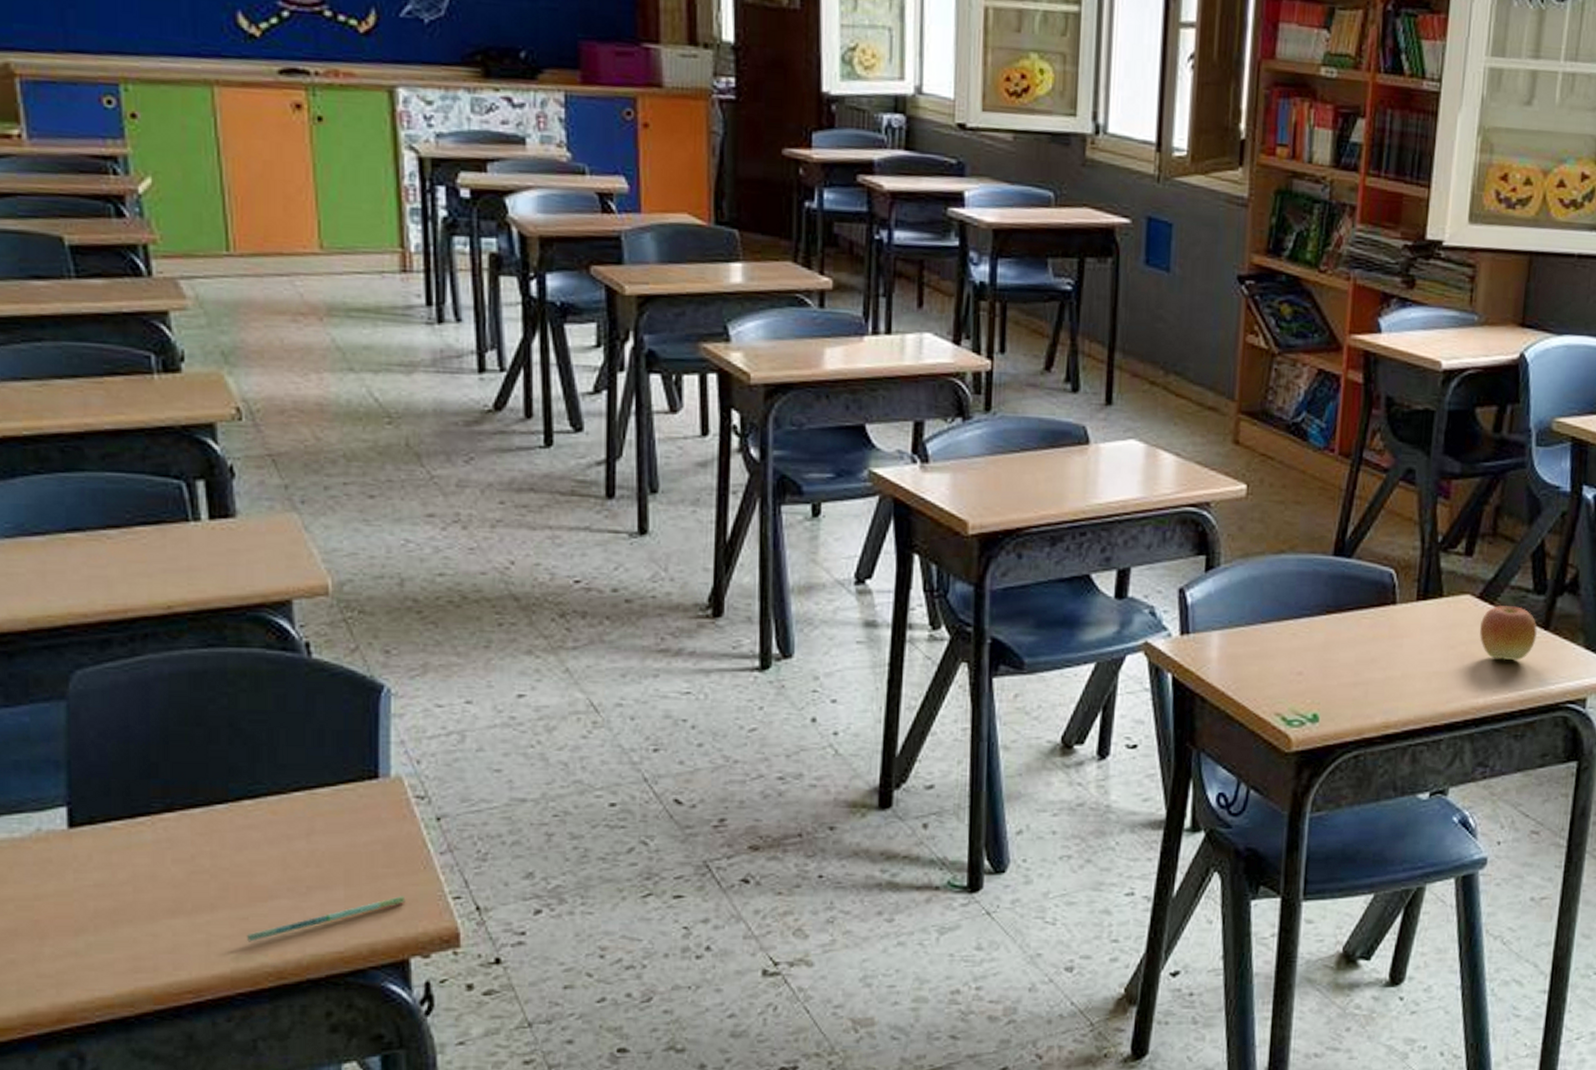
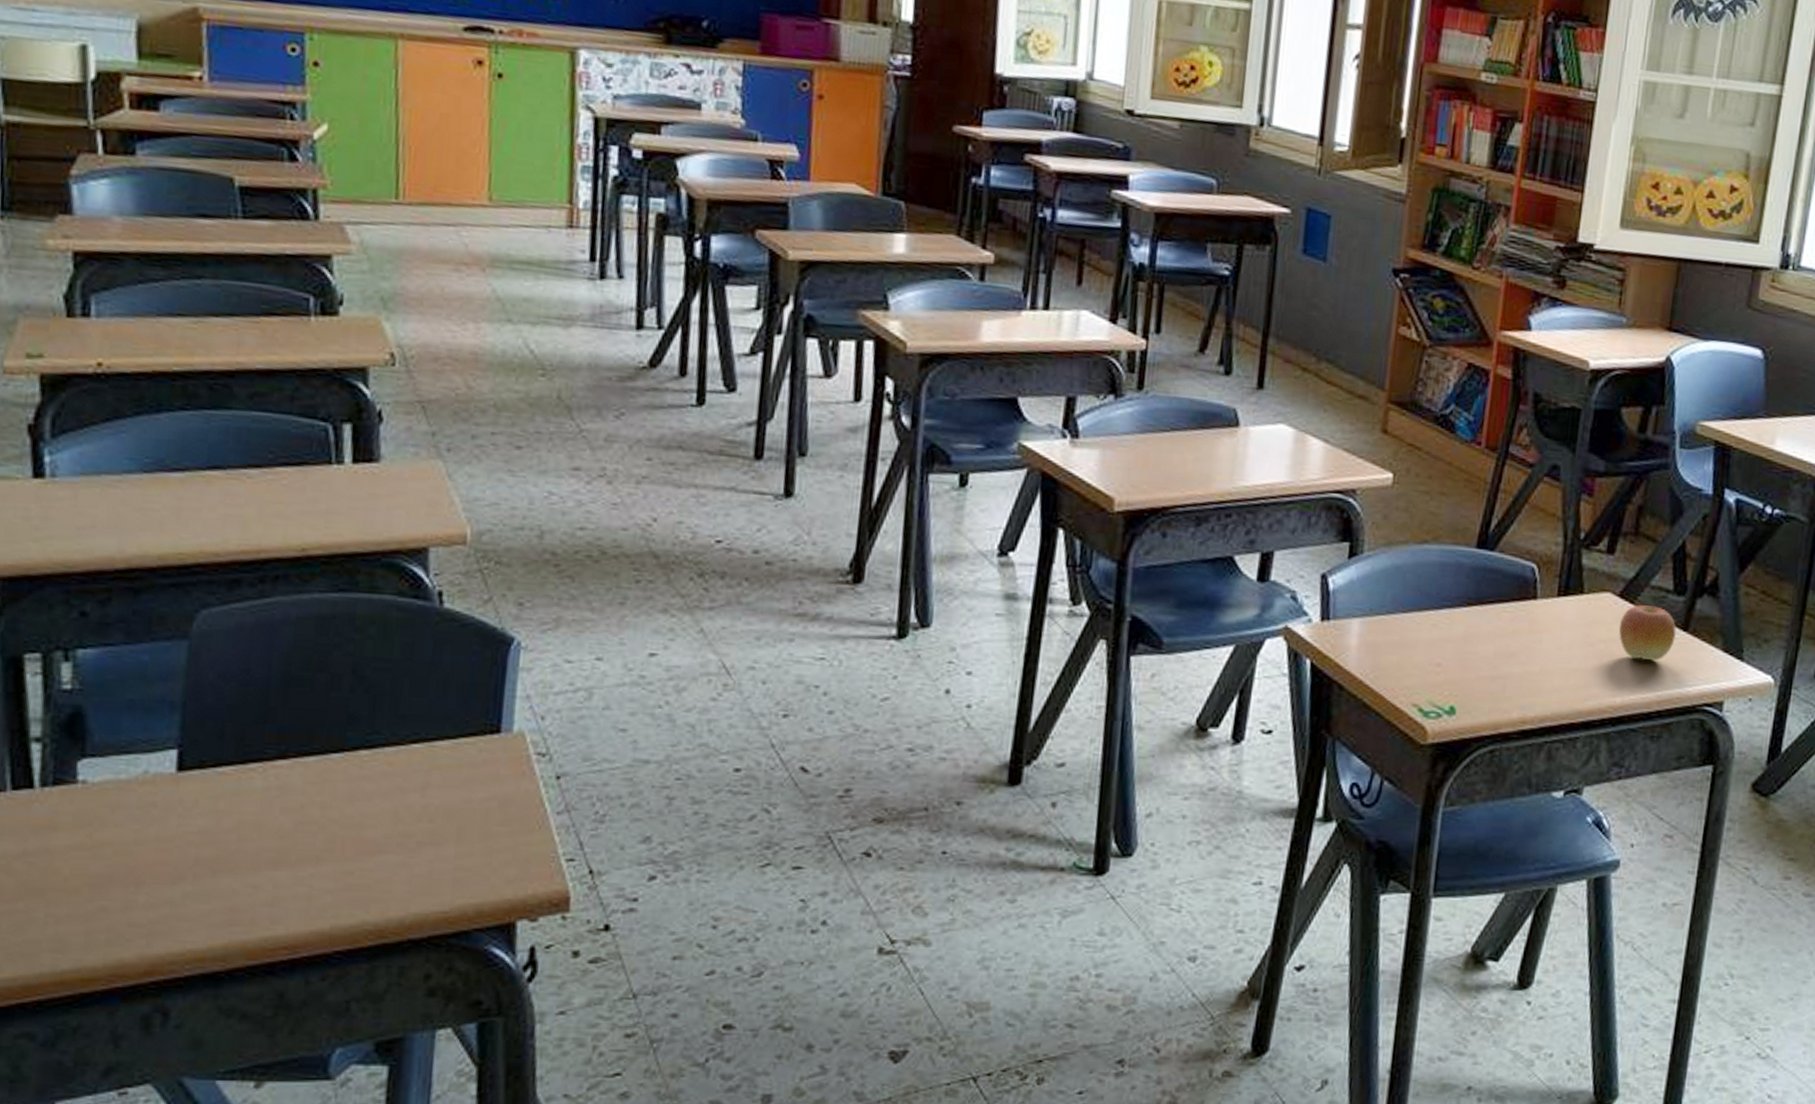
pen: present [247,896,406,942] -> none [350,856,518,898]

